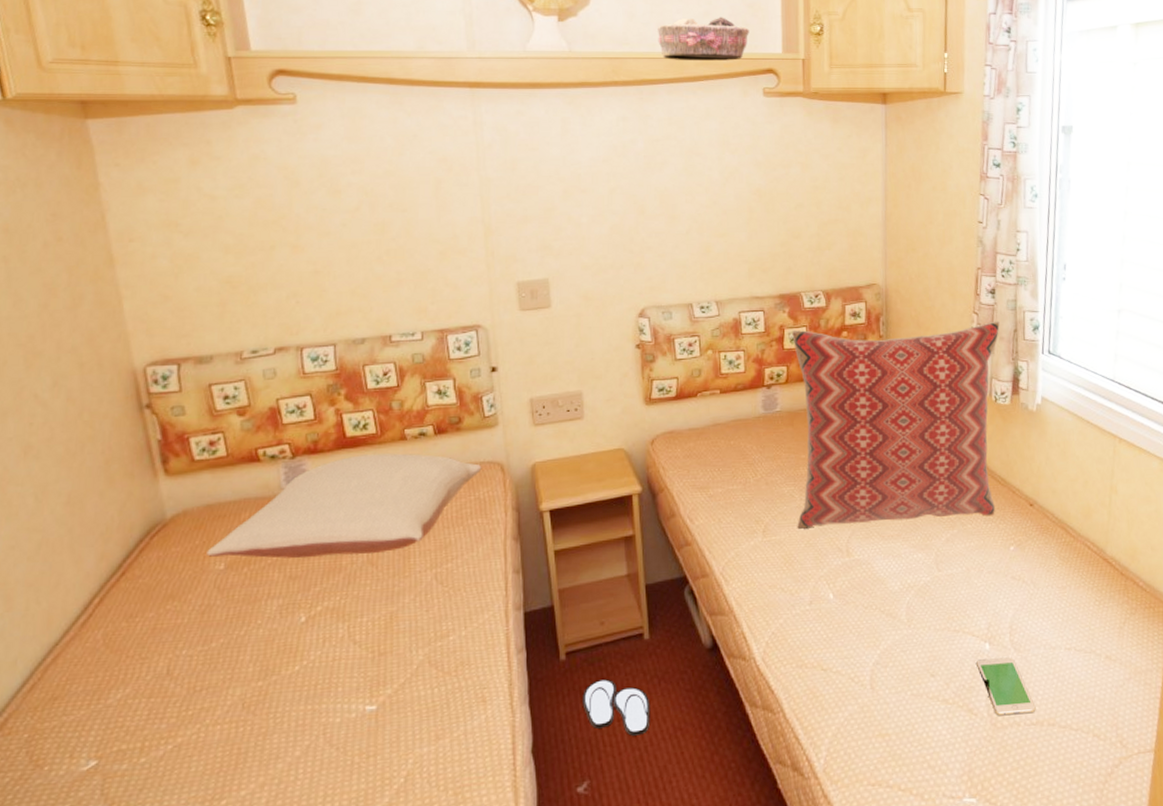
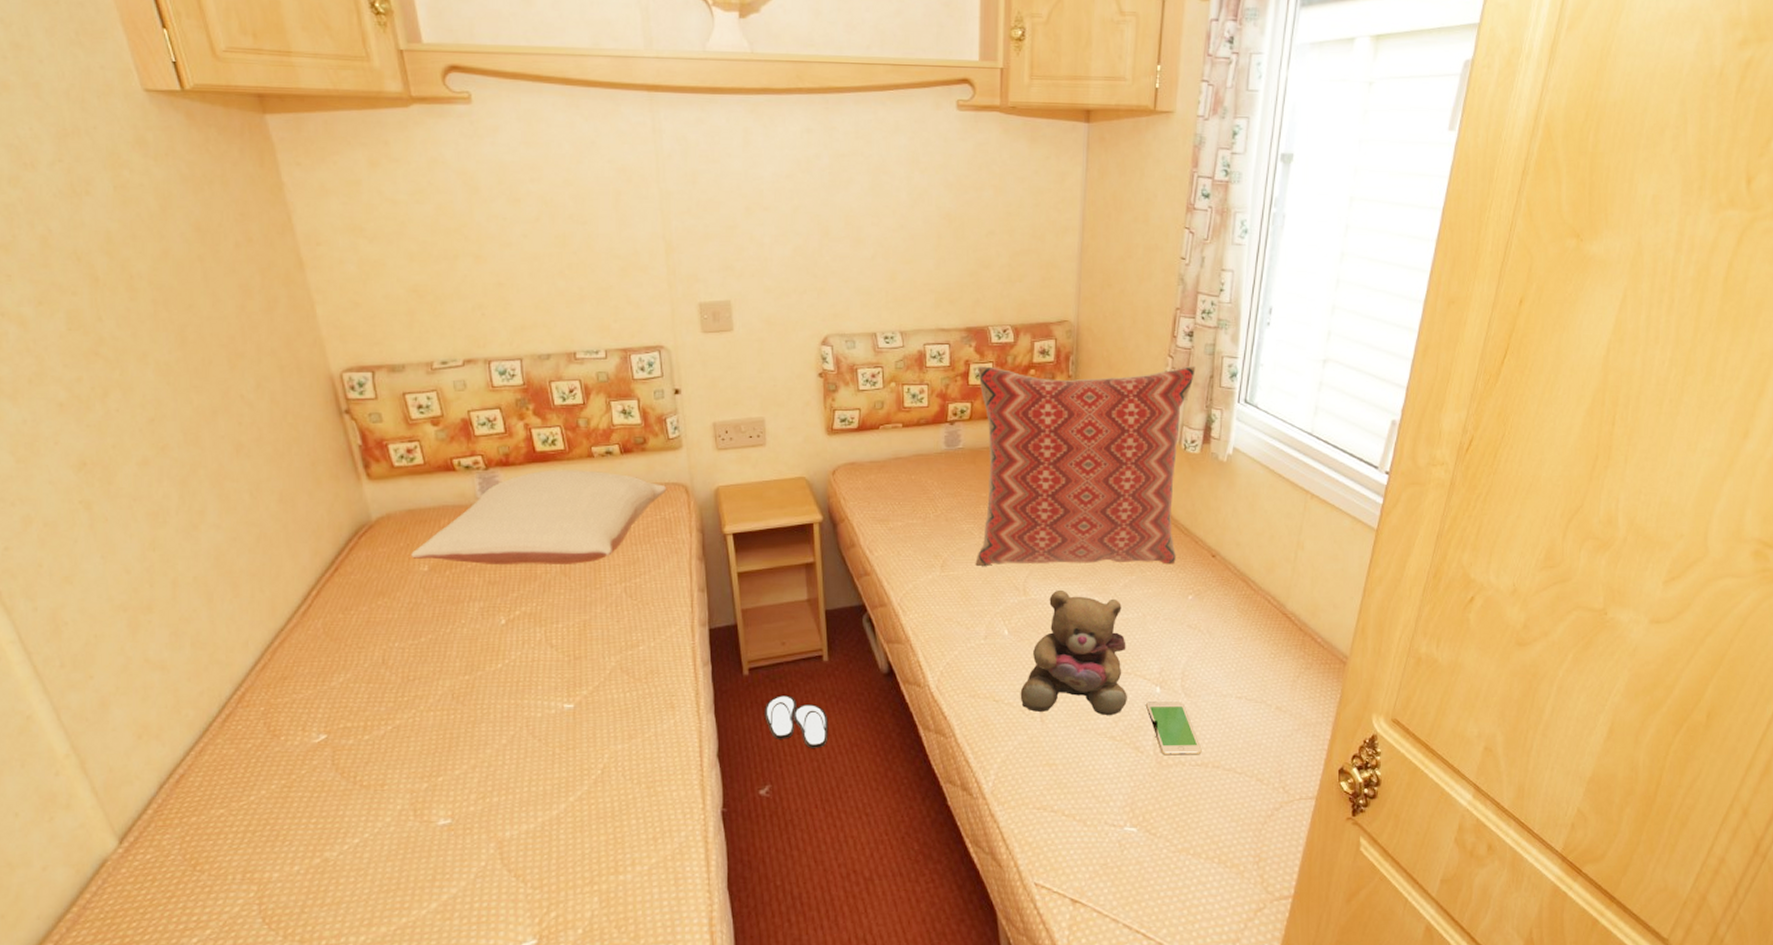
decorative basket: present [658,17,750,61] -> none [845,17,944,68]
teddy bear: none [848,548,957,679] -> present [1020,589,1127,715]

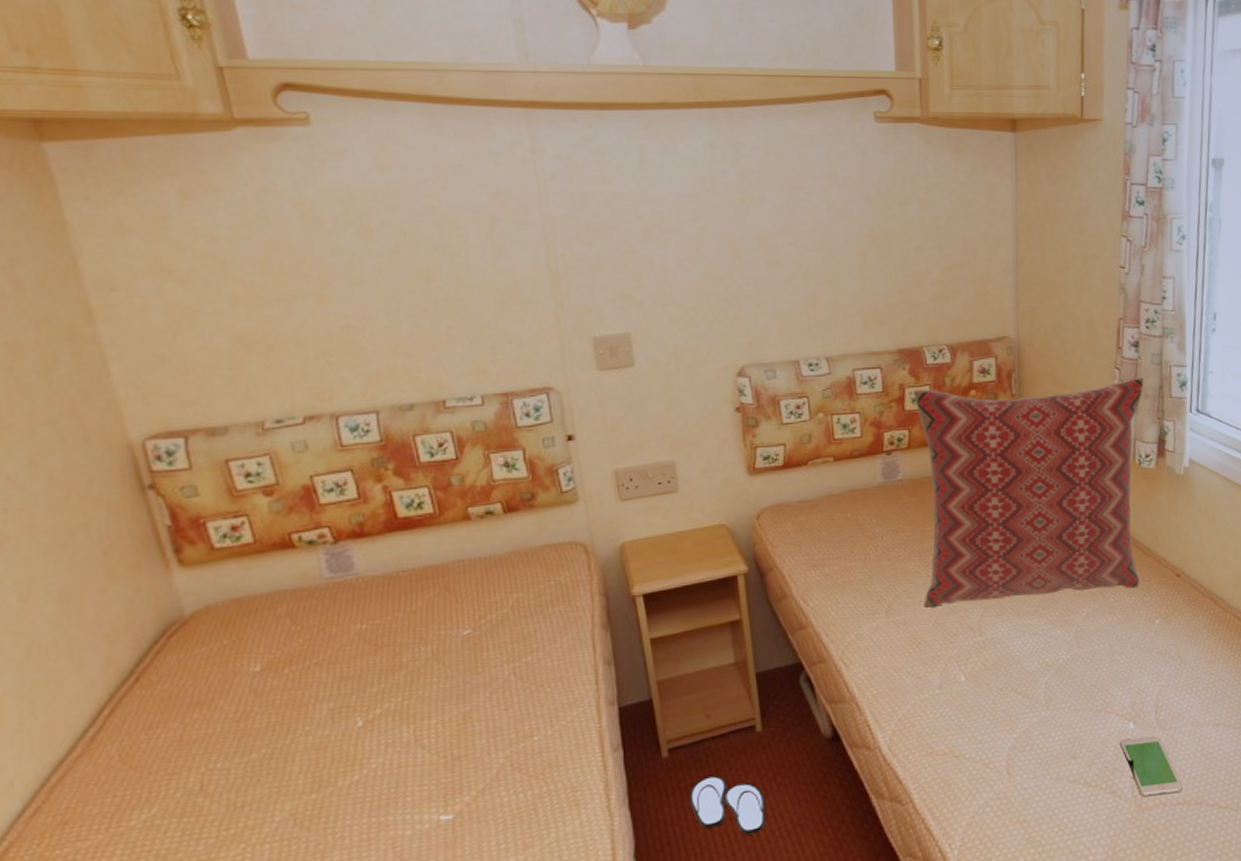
pillow: present [411,470,667,566] -> none [238,535,562,658]
teddy bear: present [1020,589,1127,715] -> none [982,625,1100,764]

